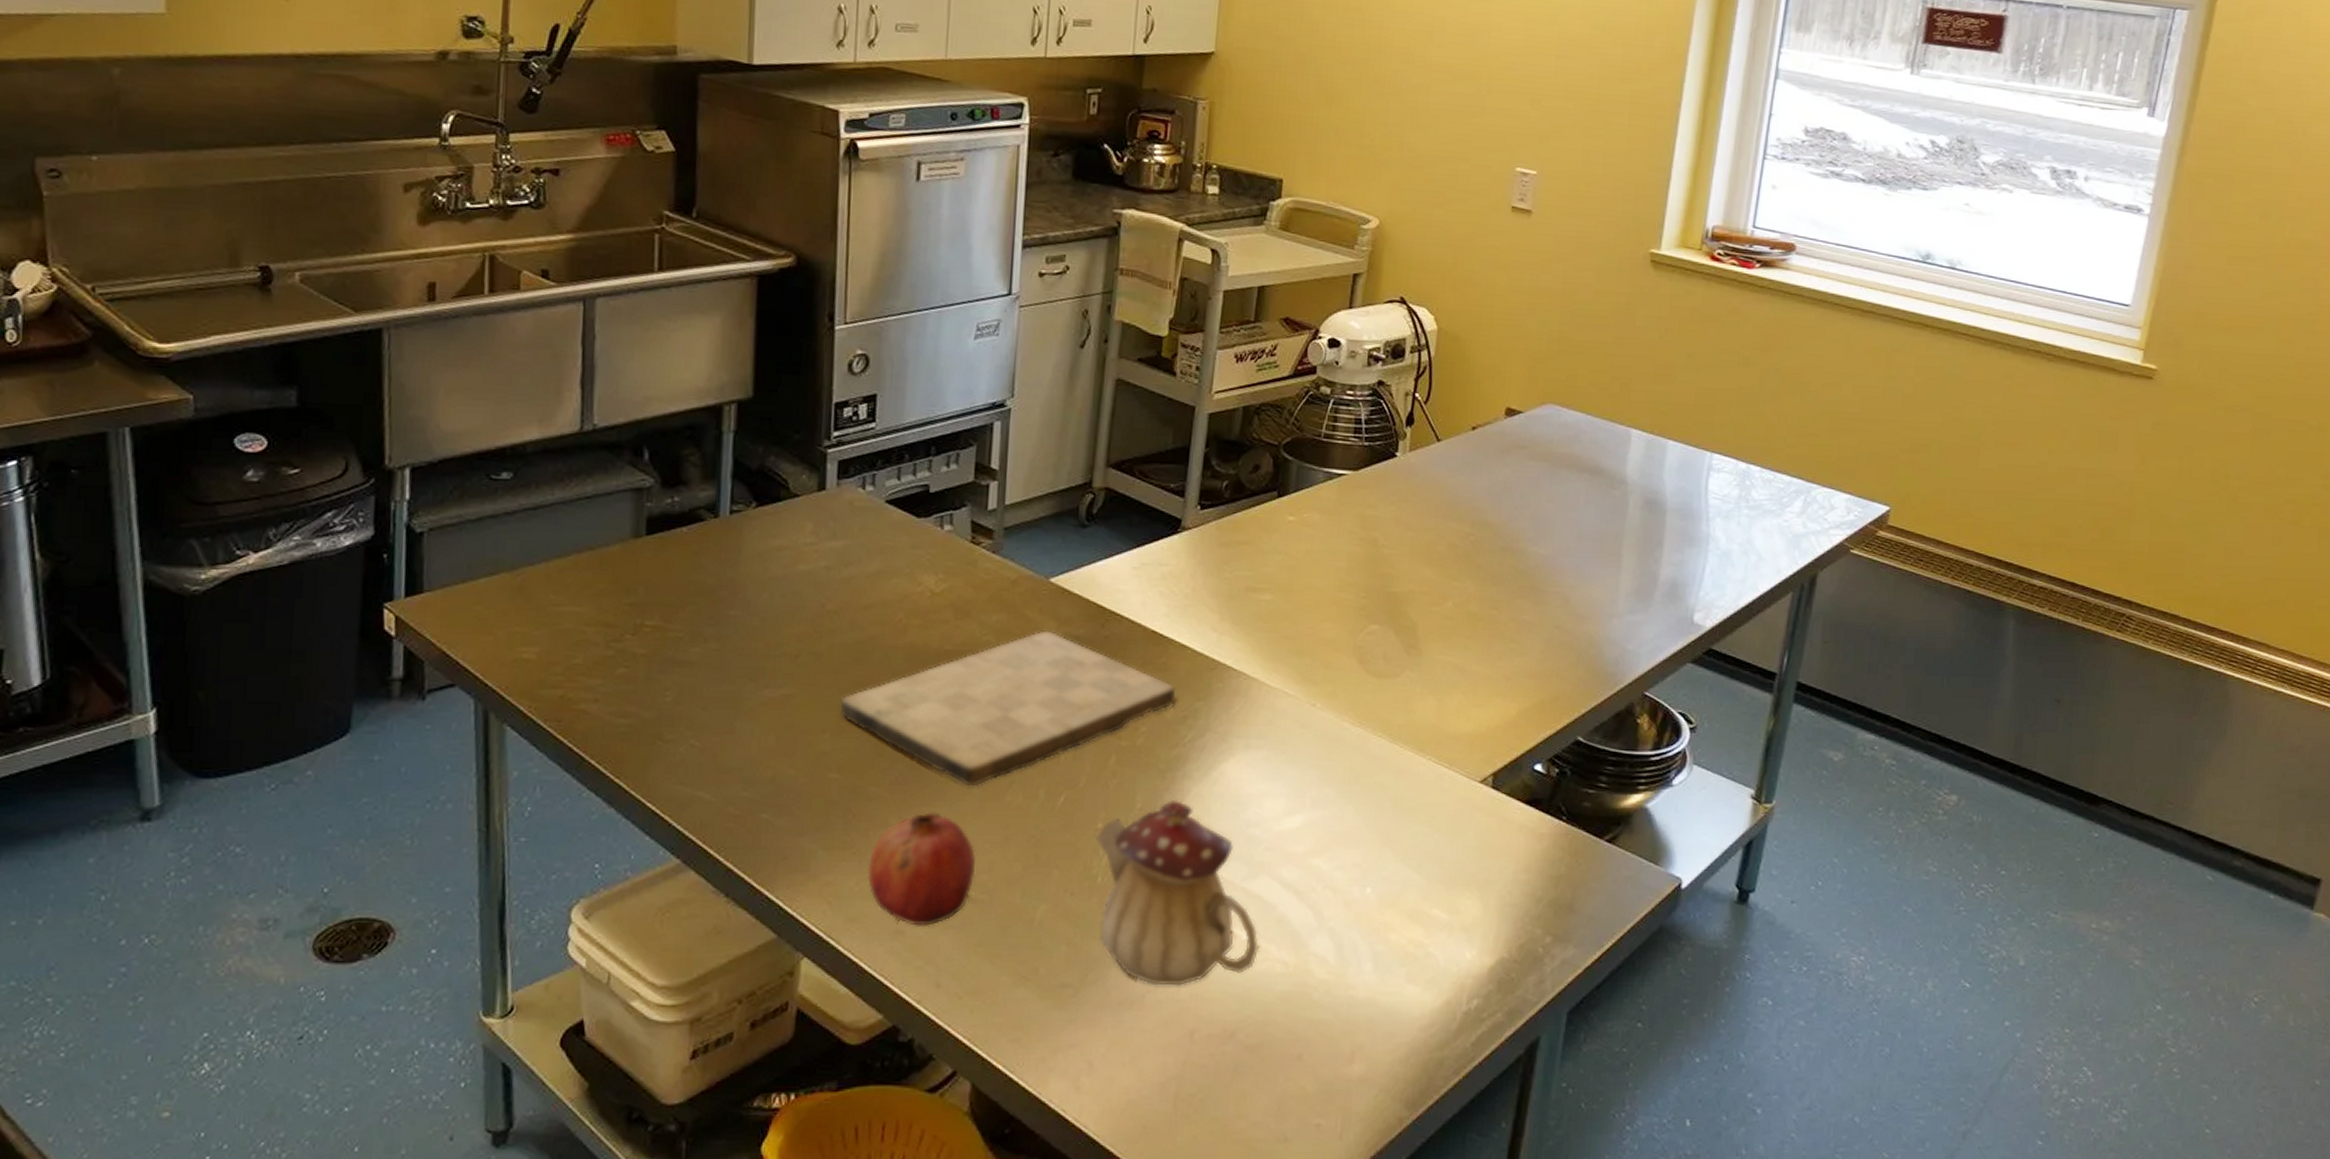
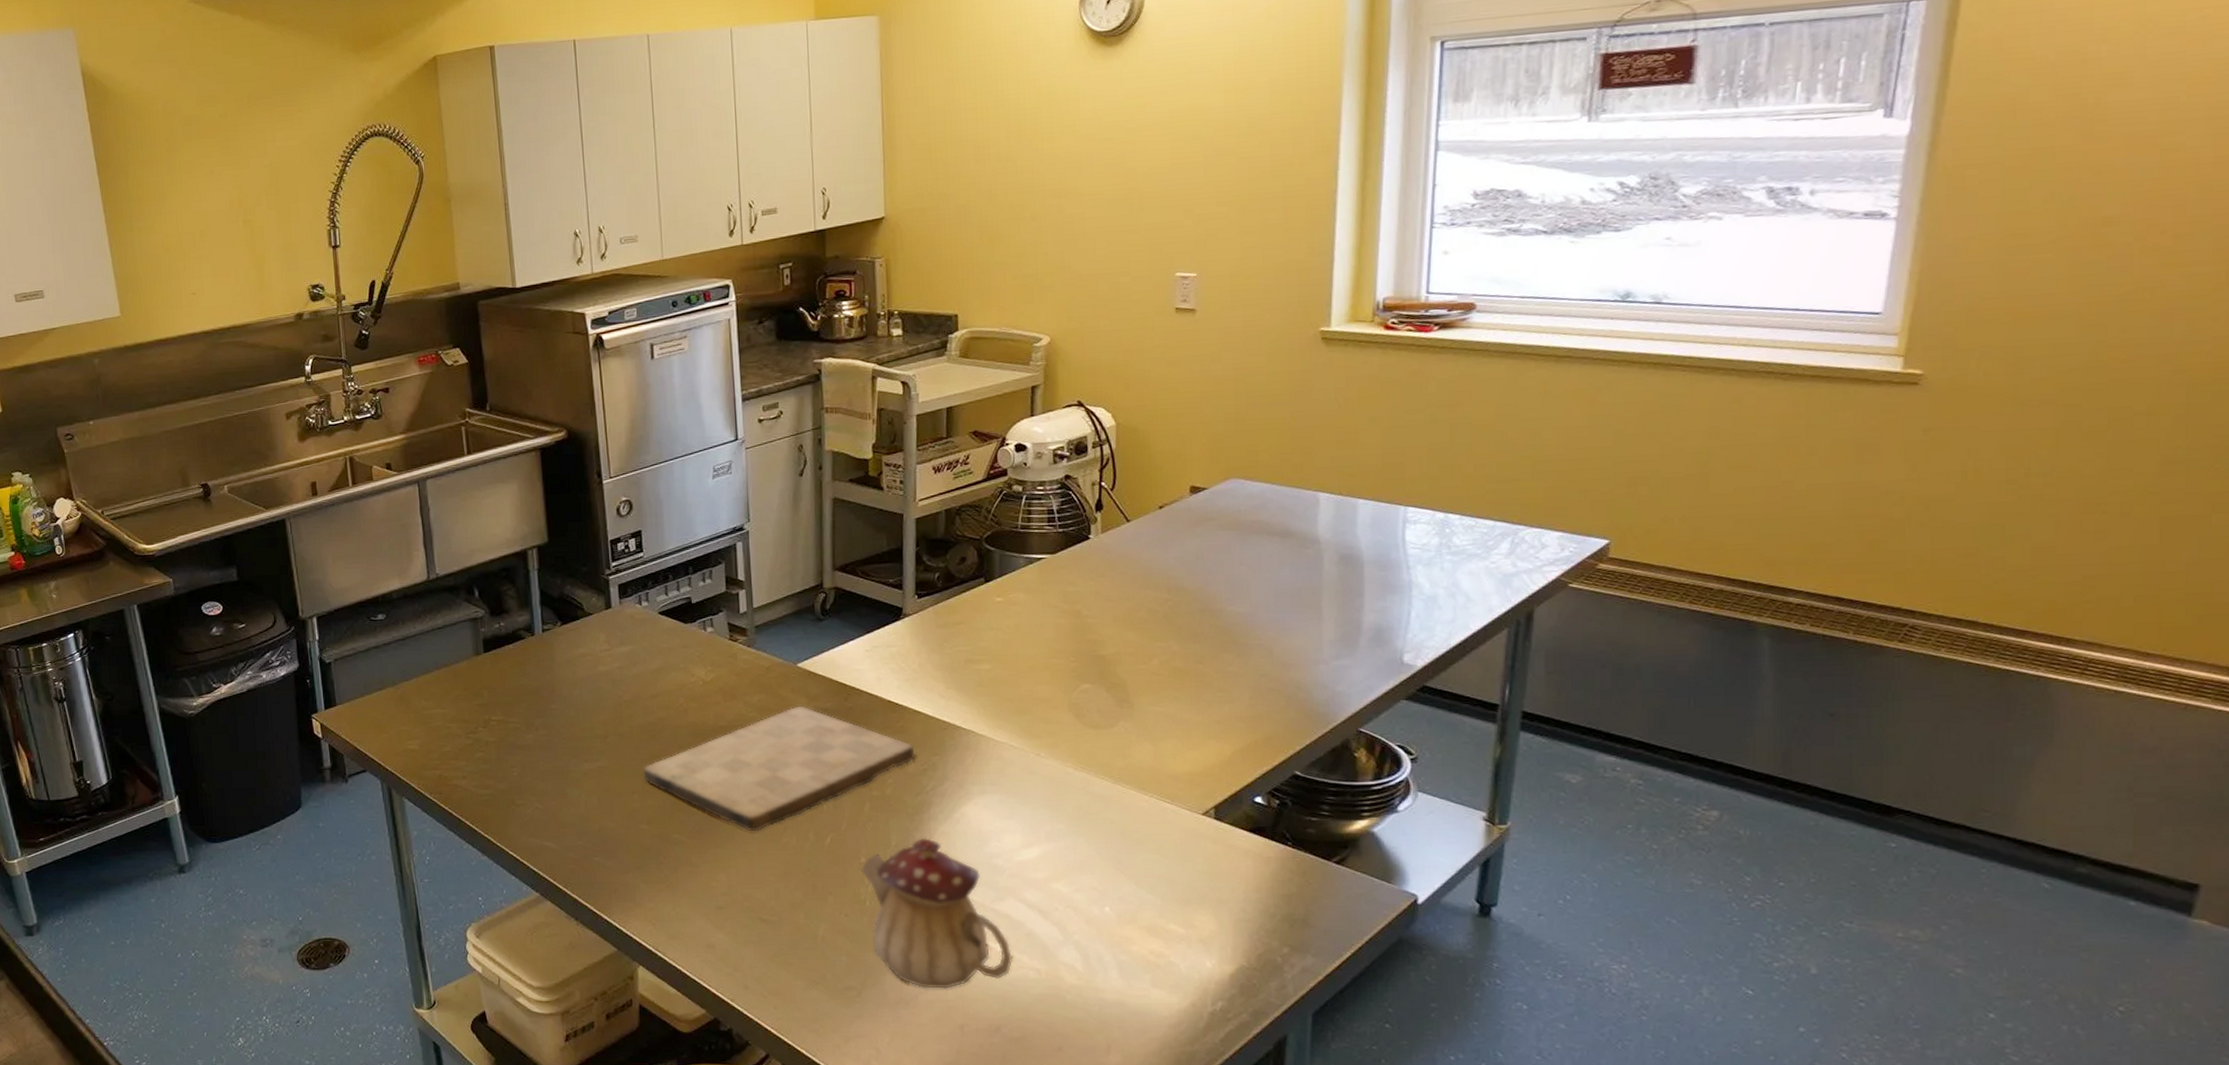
fruit: present [867,812,976,926] -> none [679,853,766,942]

